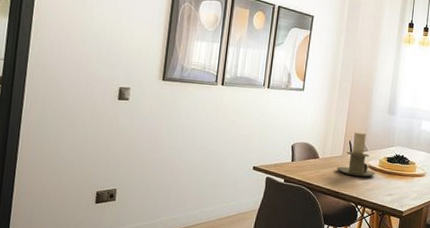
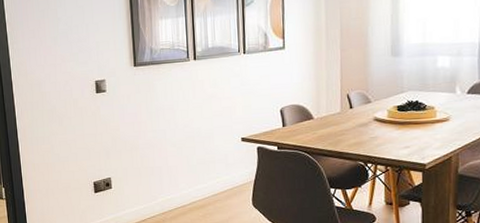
candle holder: present [336,132,376,177] -> none [335,83,385,133]

